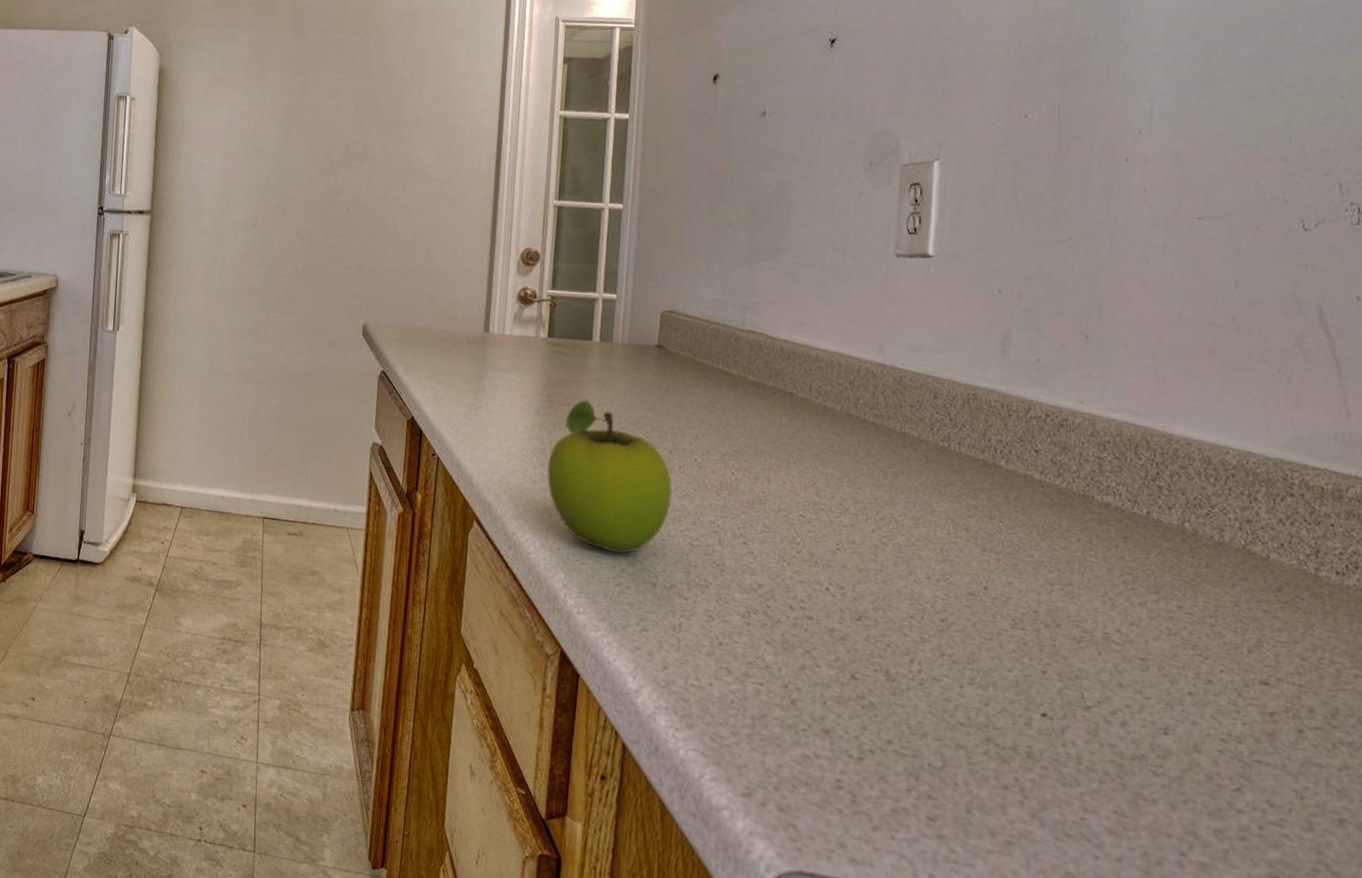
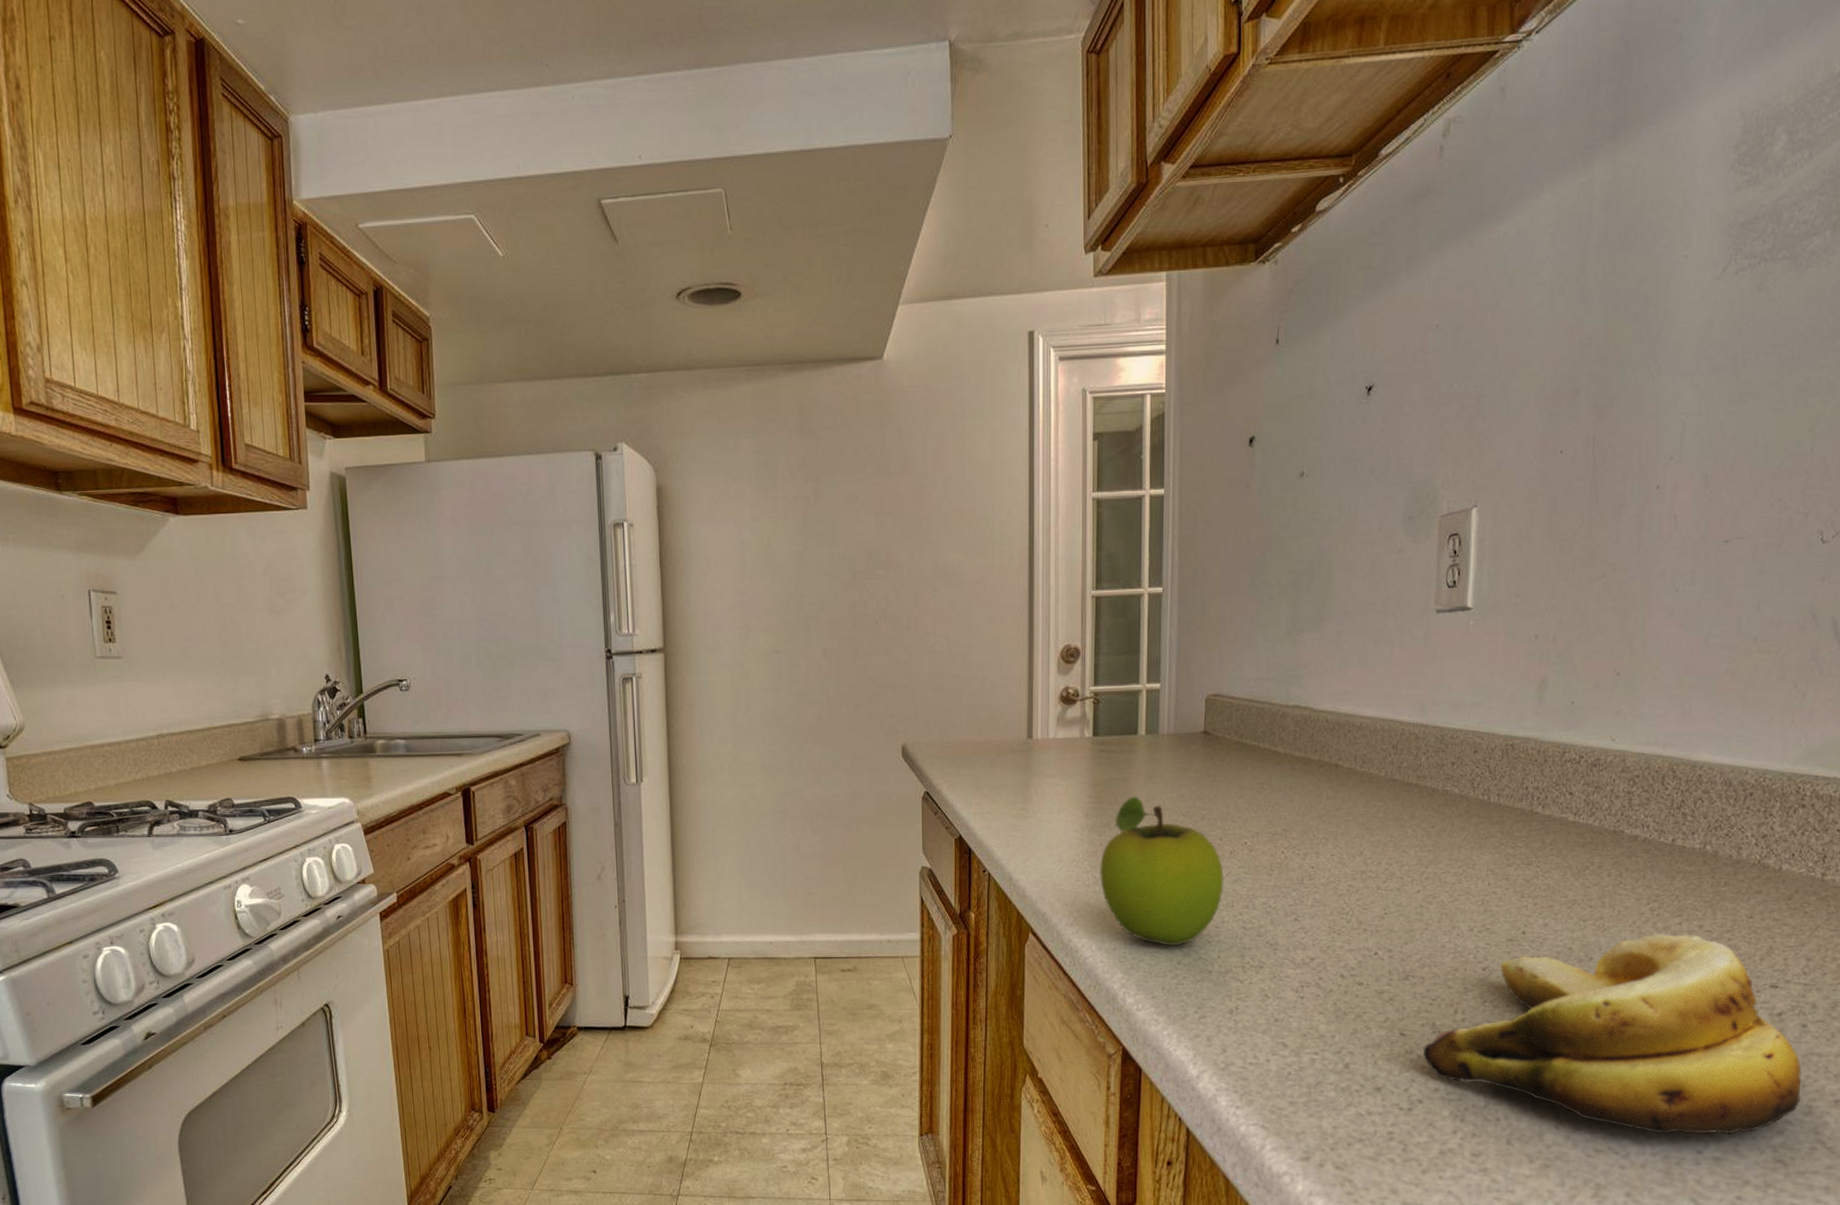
banana: none [875,608,1299,840] -> present [1422,934,1802,1135]

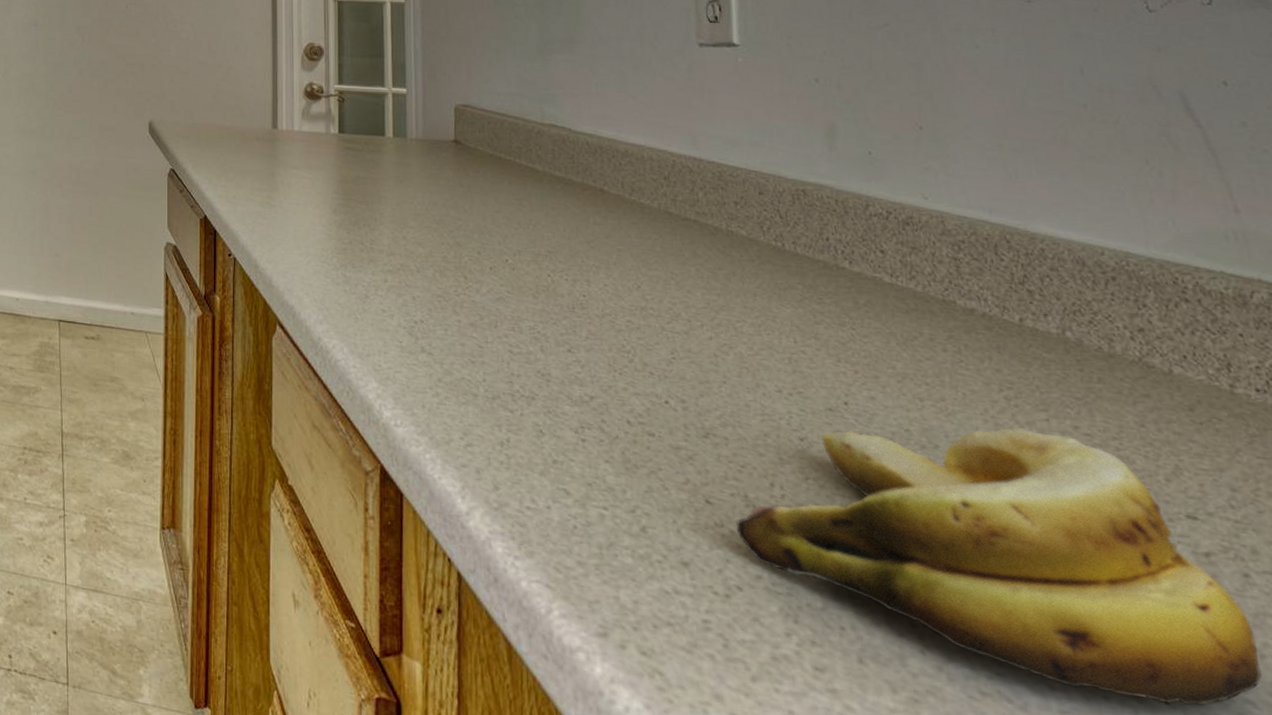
fruit: present [1099,795,1224,946] -> none [349,196,485,361]

